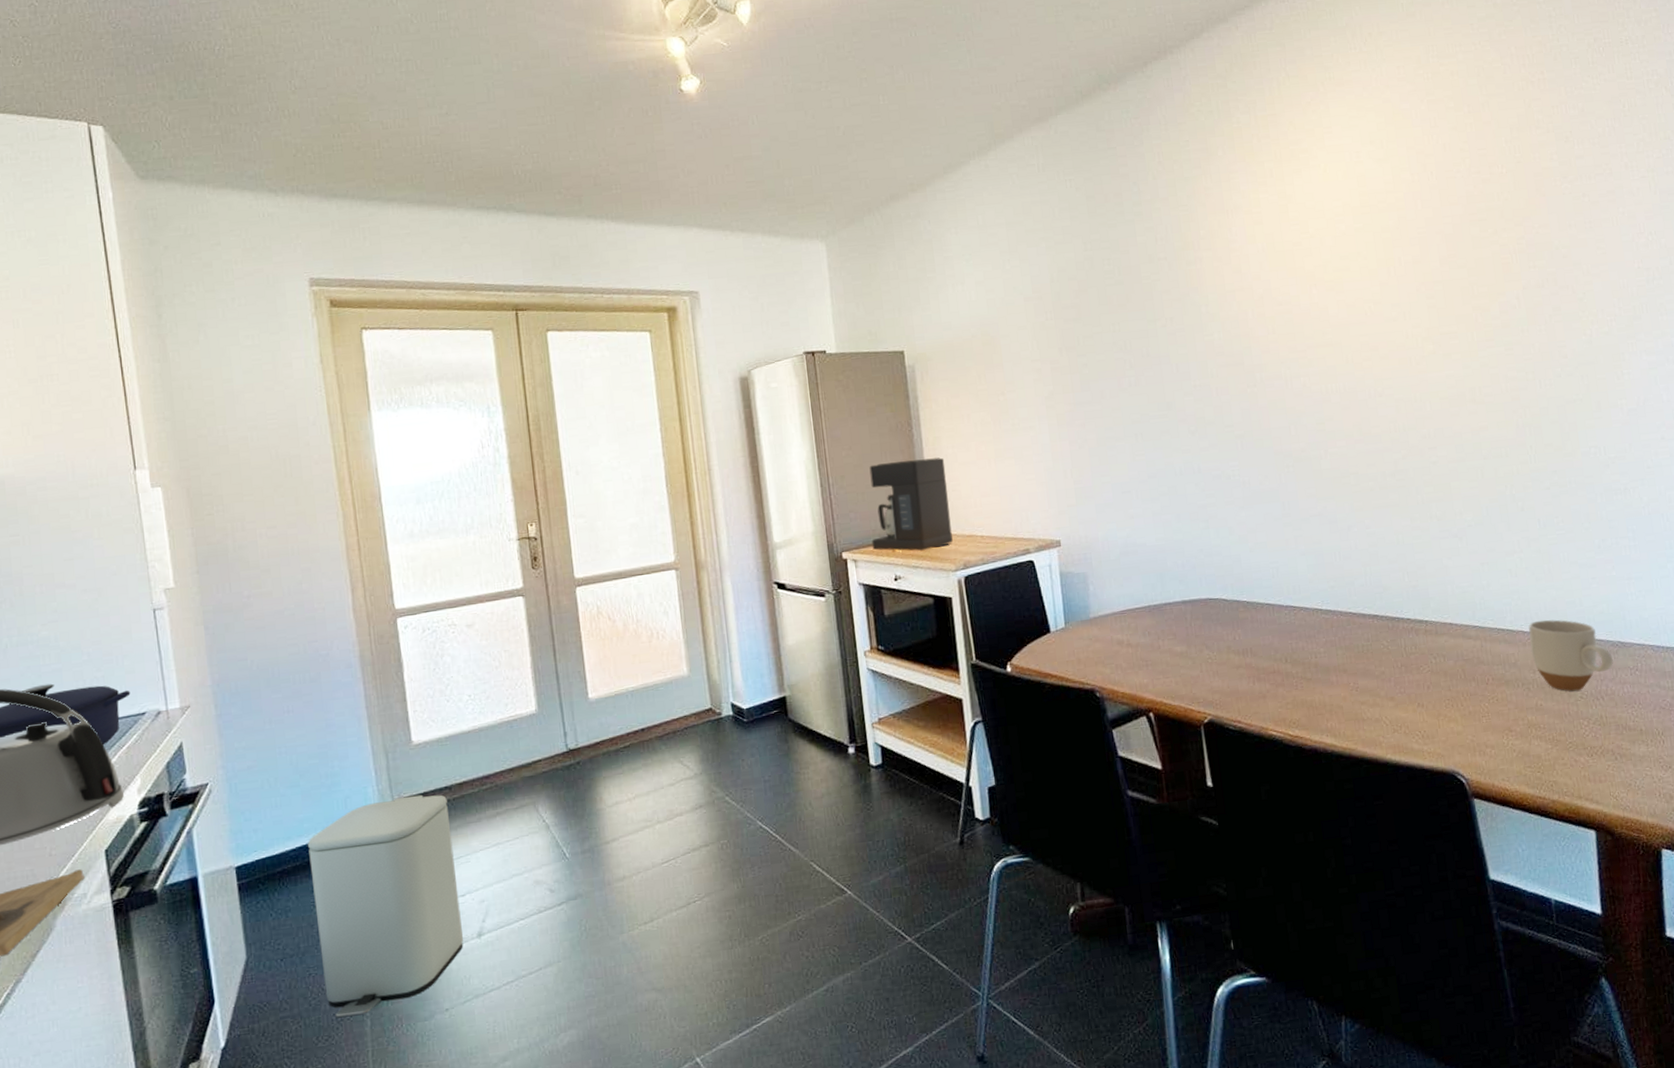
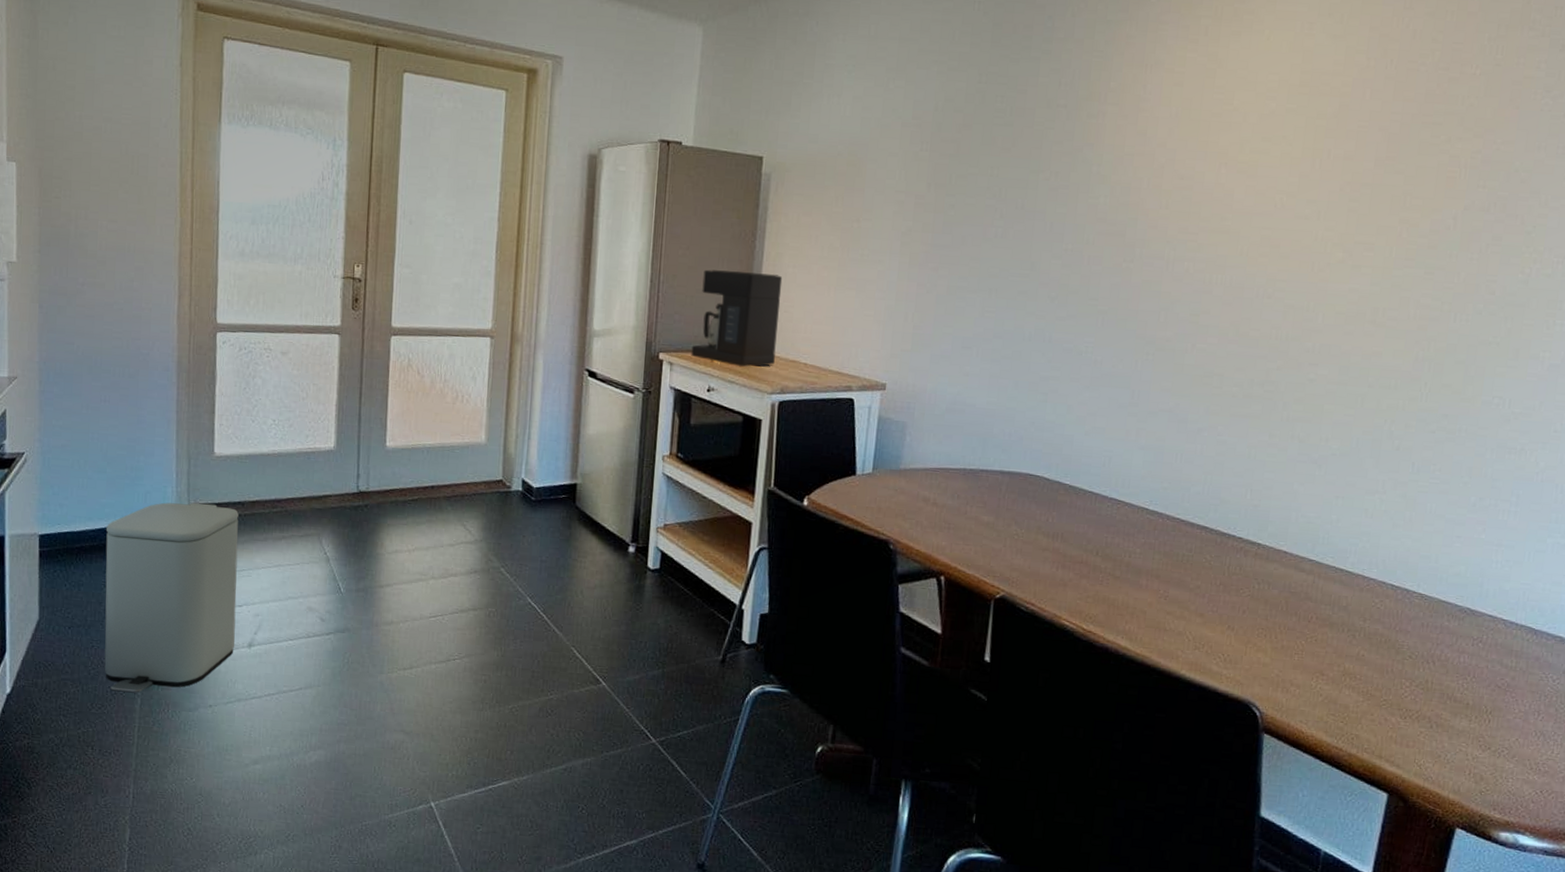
mug: present [1528,619,1613,691] -> none [1366,568,1457,650]

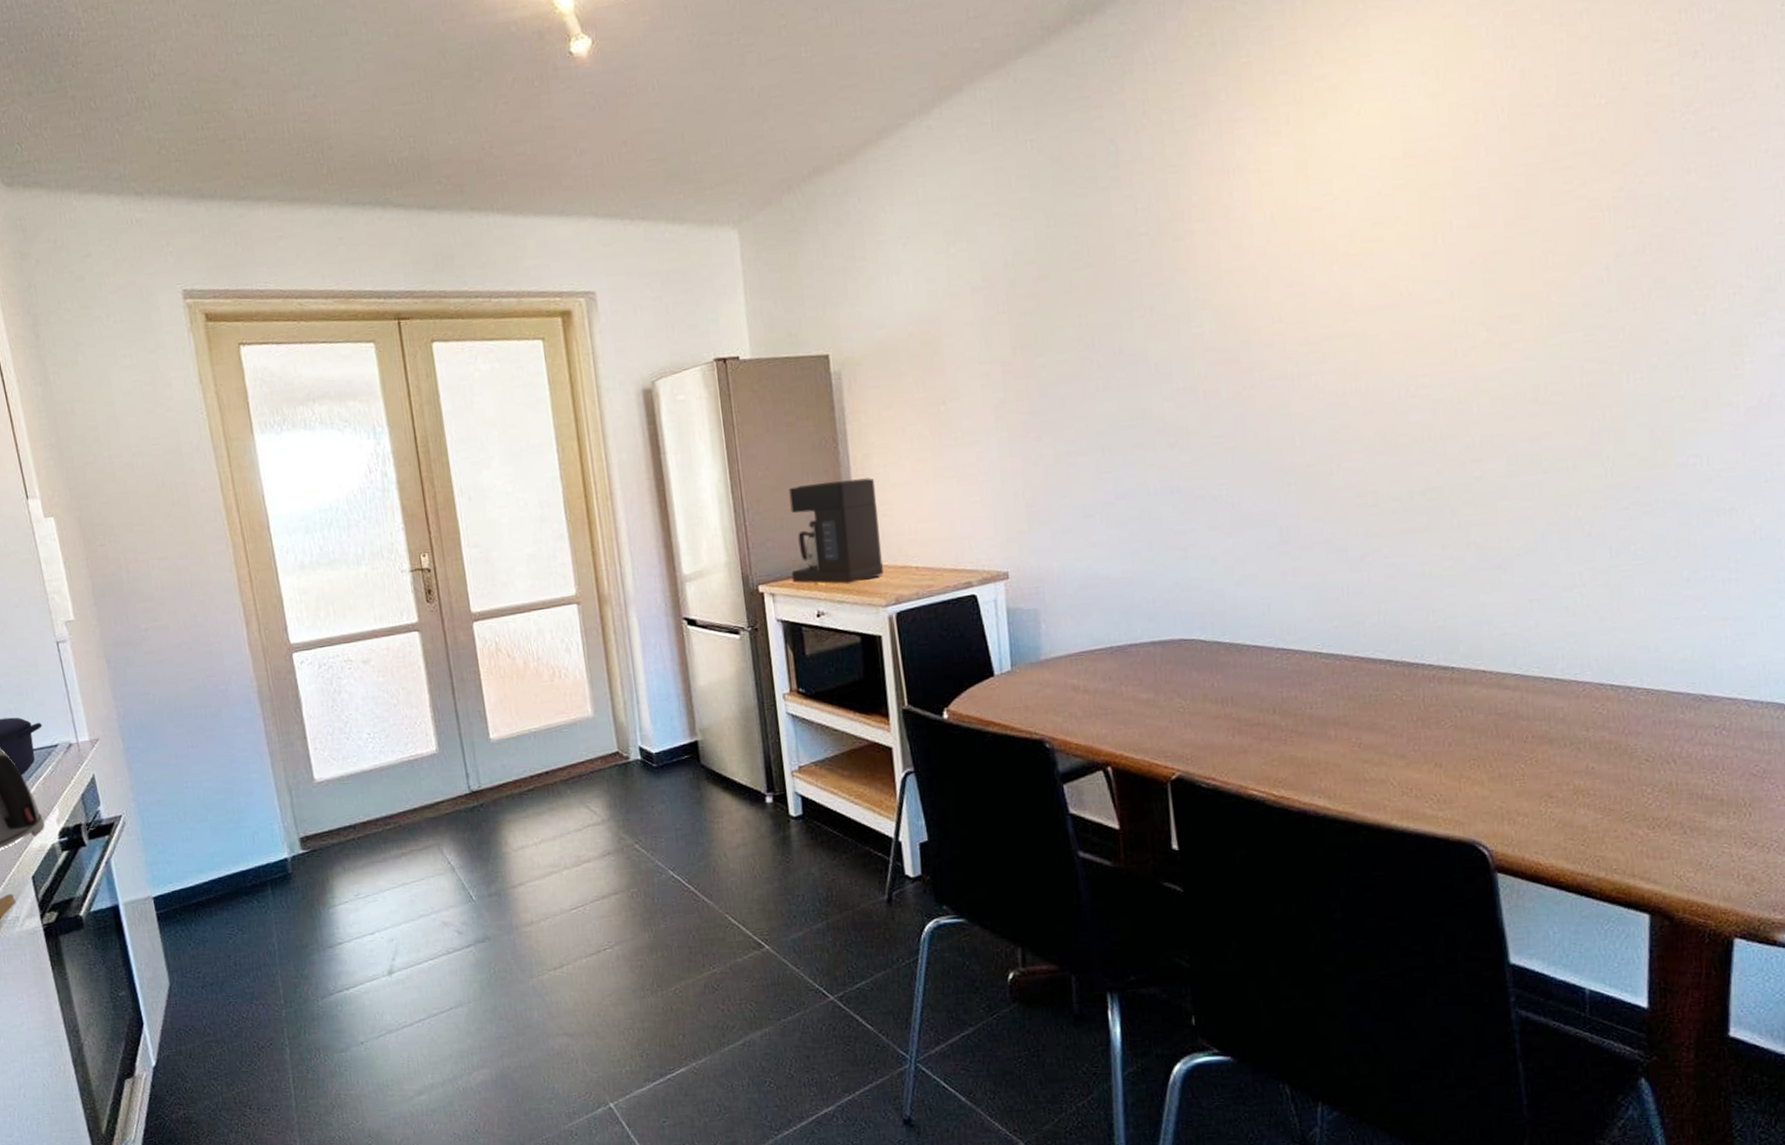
pedal bin: present [104,502,239,694] -> none [219,832,375,1045]

